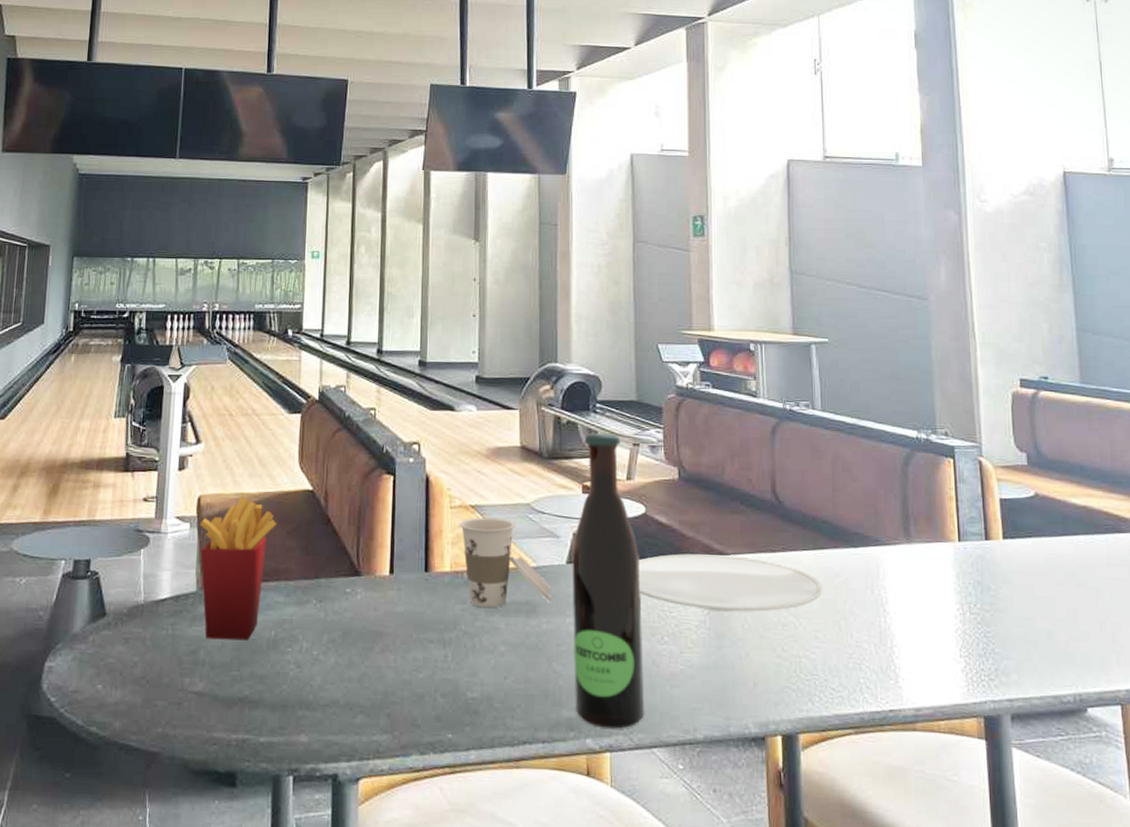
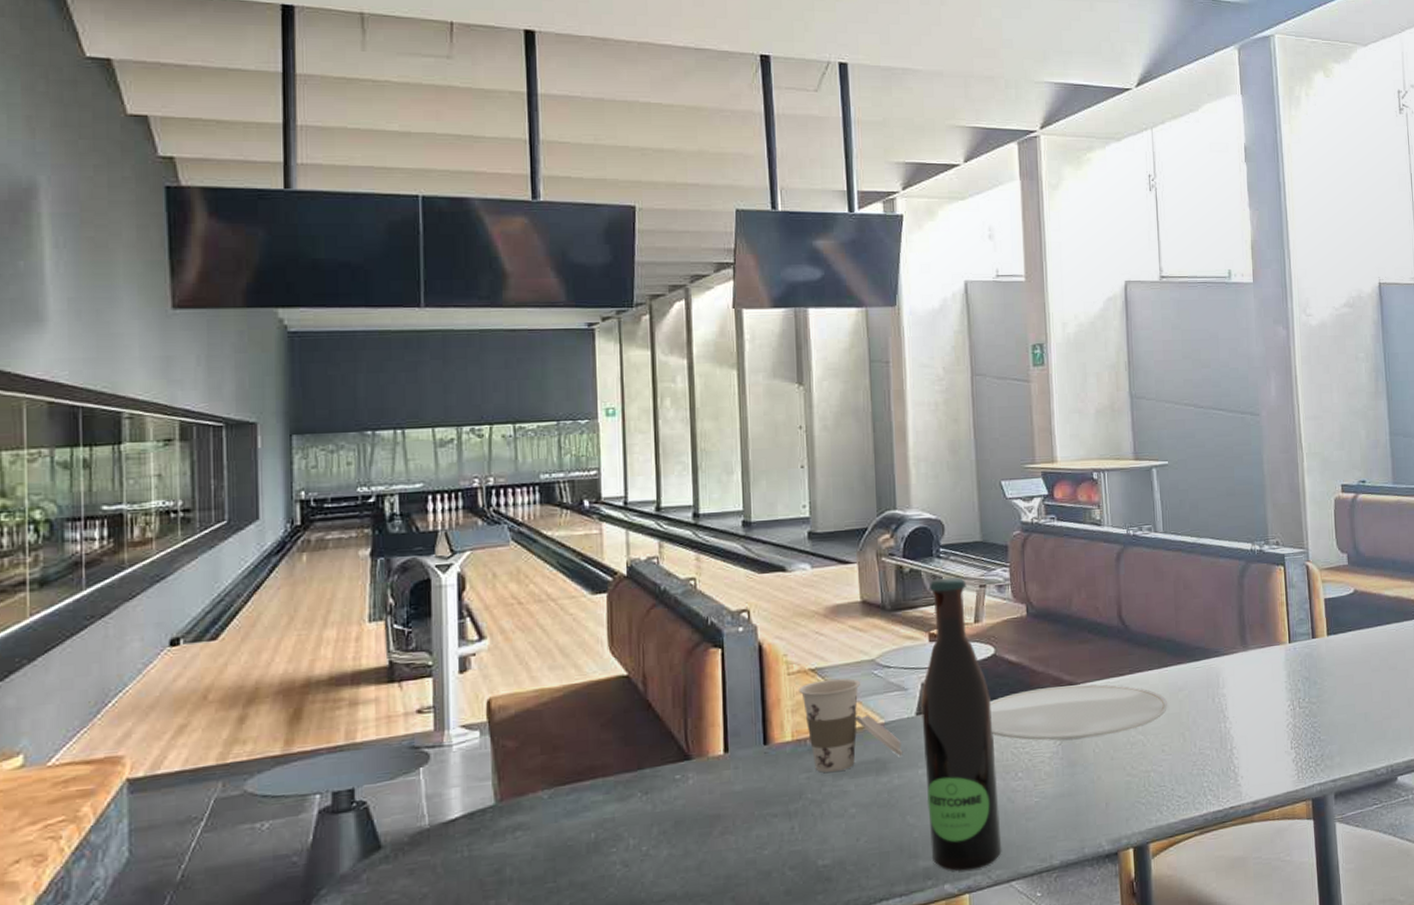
french fries: present [199,497,277,640] -> none [492,693,588,854]

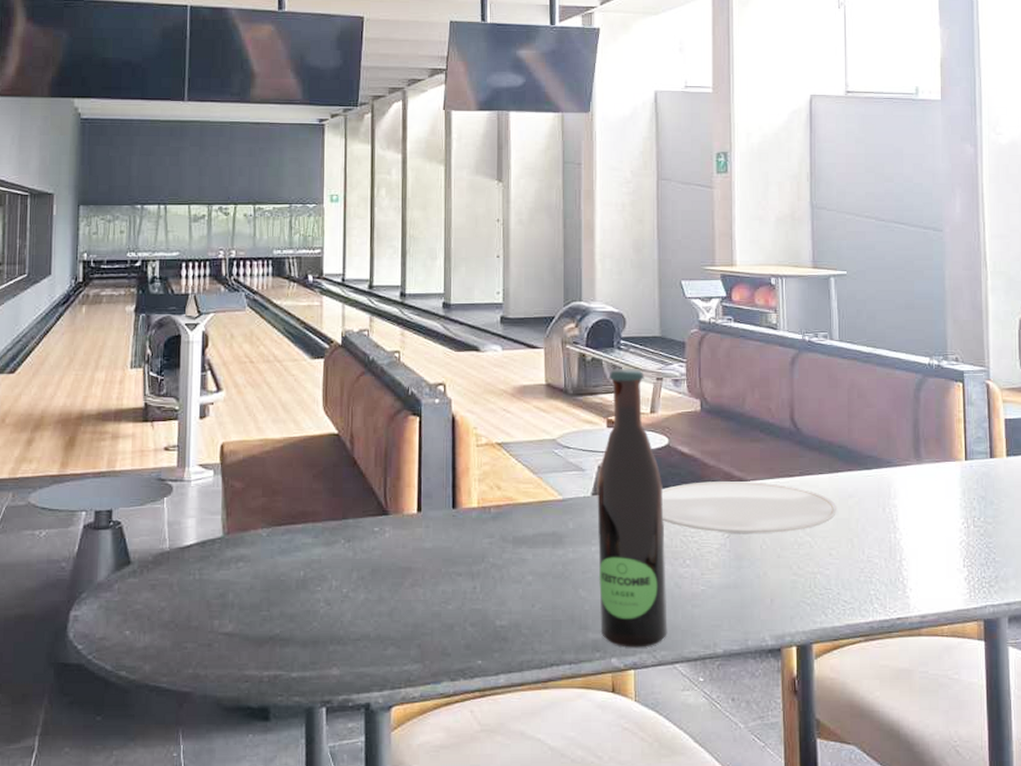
cup: present [798,678,903,773] -> none [485,454,578,541]

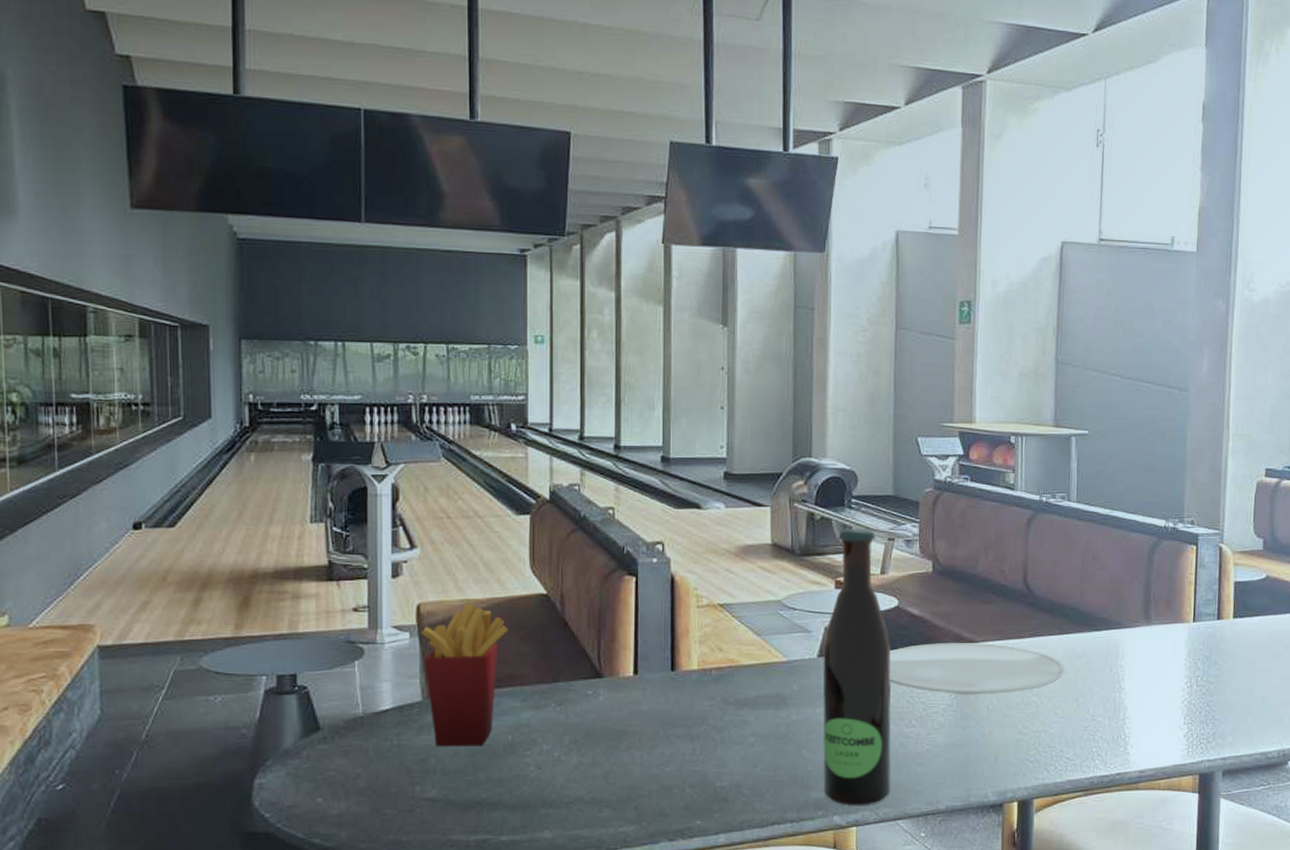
french fries: none [223,443,303,582] -> present [420,604,509,747]

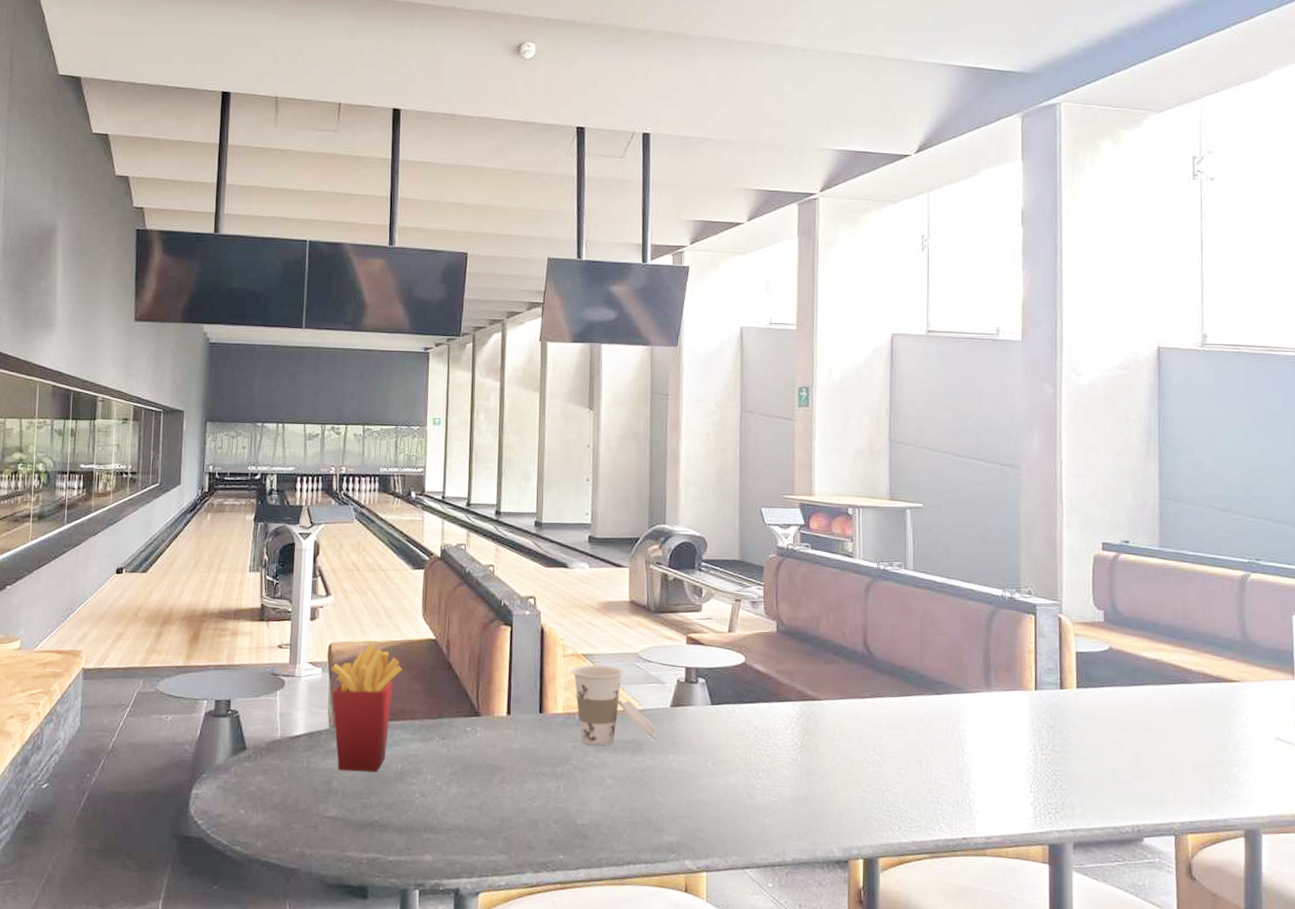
cup: none [706,615,803,703] -> present [571,664,657,746]
bottle: present [822,528,892,806] -> none [674,589,740,852]
plate: present [889,643,1065,695] -> none [737,699,907,751]

